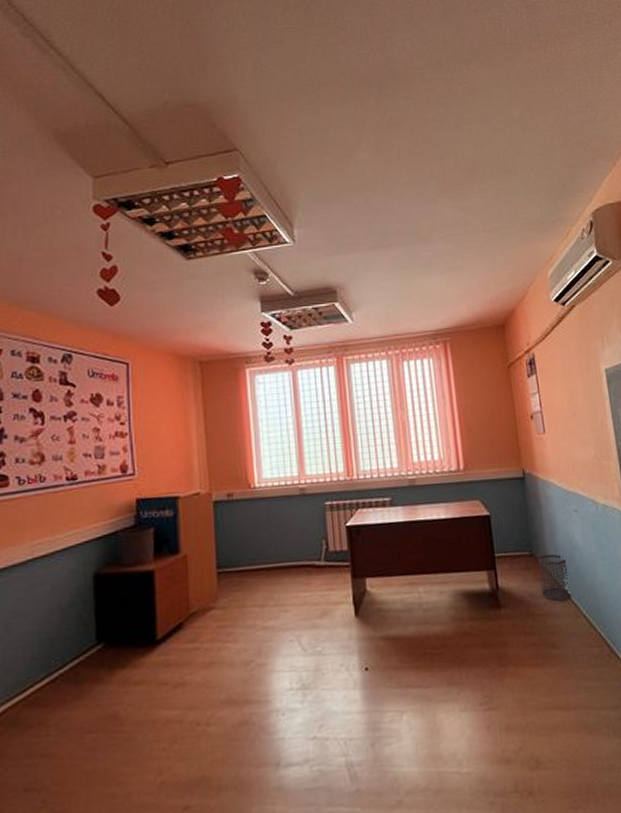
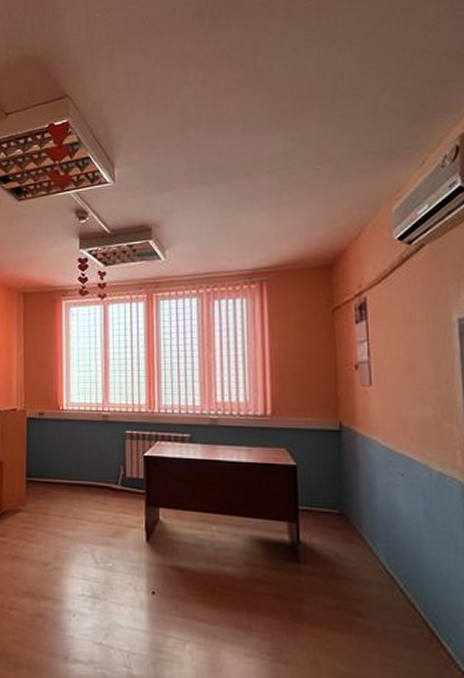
wastebasket: present [537,554,571,602] -> none [349,516,386,570]

